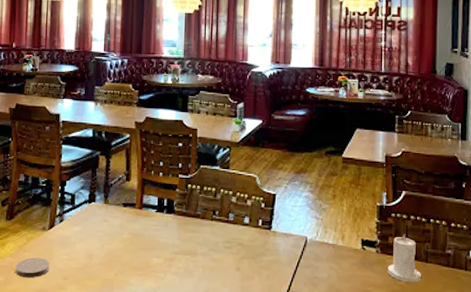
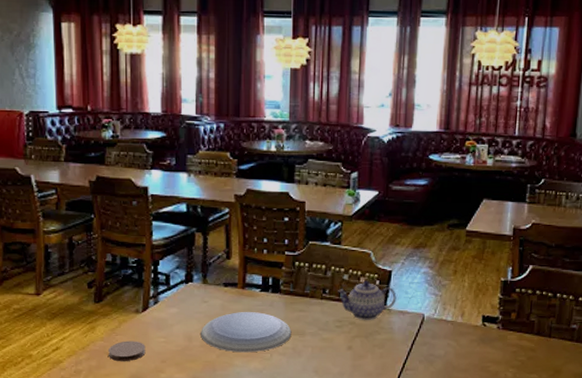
plate: none [100,231,184,272] -> present [201,312,292,353]
teapot: none [227,203,281,242] -> present [338,280,397,320]
candle: present [387,234,421,283] -> none [508,309,543,358]

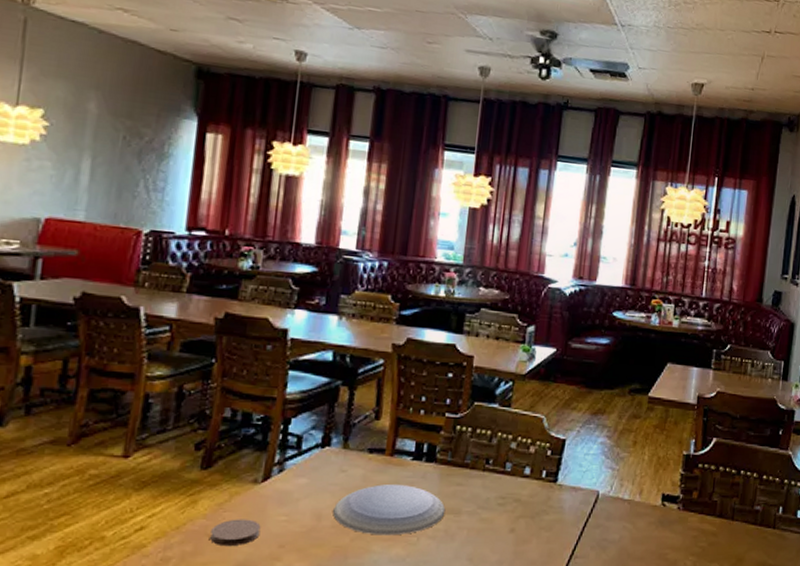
teapot: present [338,280,397,320] -> none [503,450,569,497]

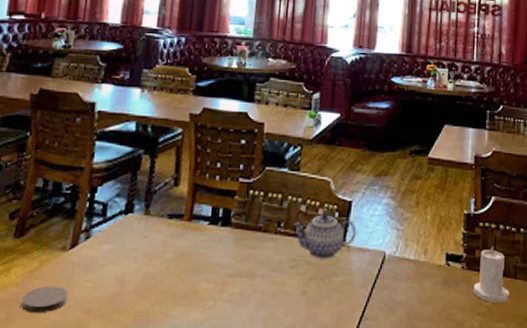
plate: present [333,484,446,536] -> none [135,249,241,300]
teapot: none [503,450,569,497] -> present [294,212,357,259]
candle: none [688,487,725,544] -> present [473,246,509,303]

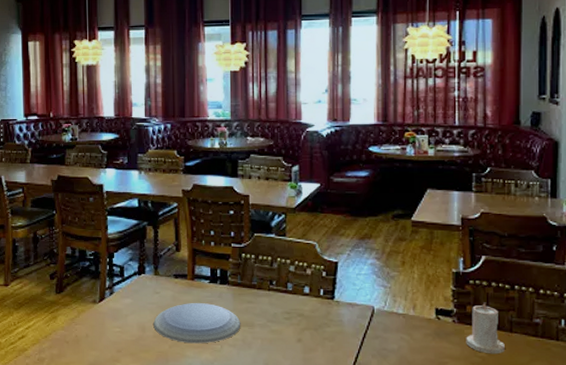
coaster: present [21,286,68,314] -> none [69,330,103,351]
plate: none [135,249,241,300] -> present [153,303,241,344]
teapot: present [294,212,357,259] -> none [285,272,344,312]

